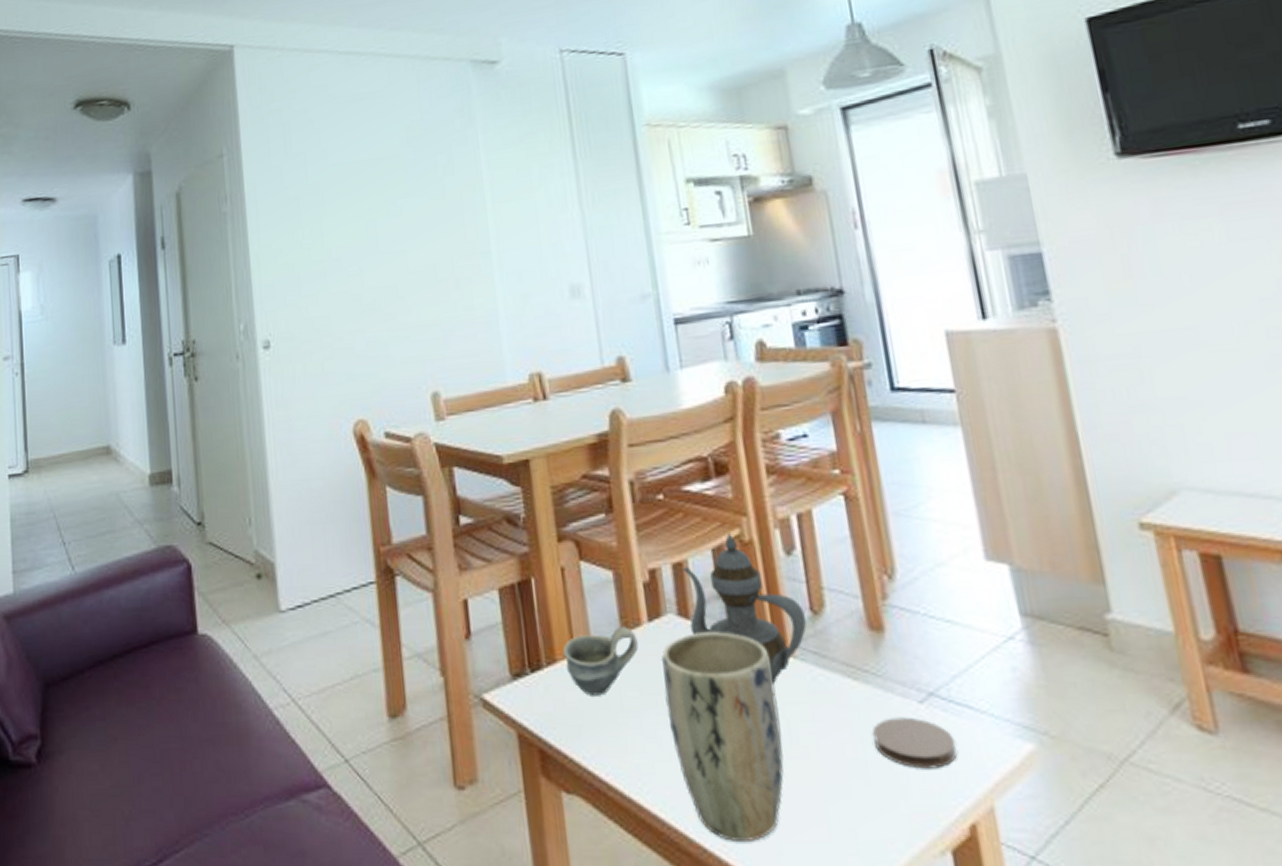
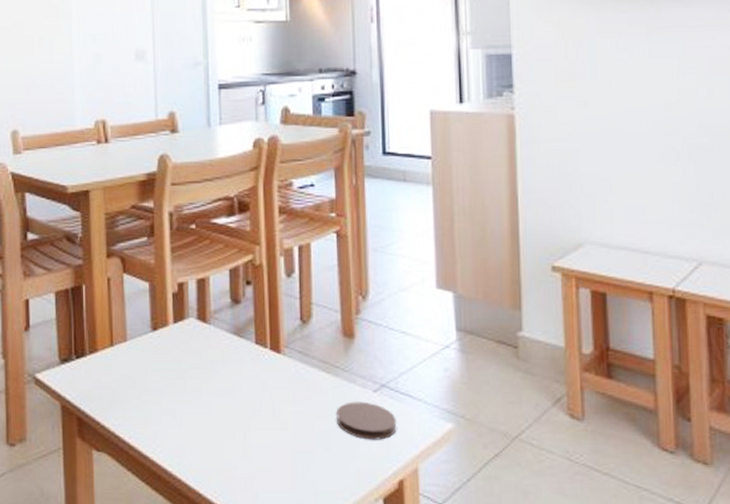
cup: present [562,627,639,696] -> none [103,326,164,378]
plant pot: present [660,632,785,841] -> none [180,333,268,489]
teapot: present [682,532,807,685] -> none [205,257,296,375]

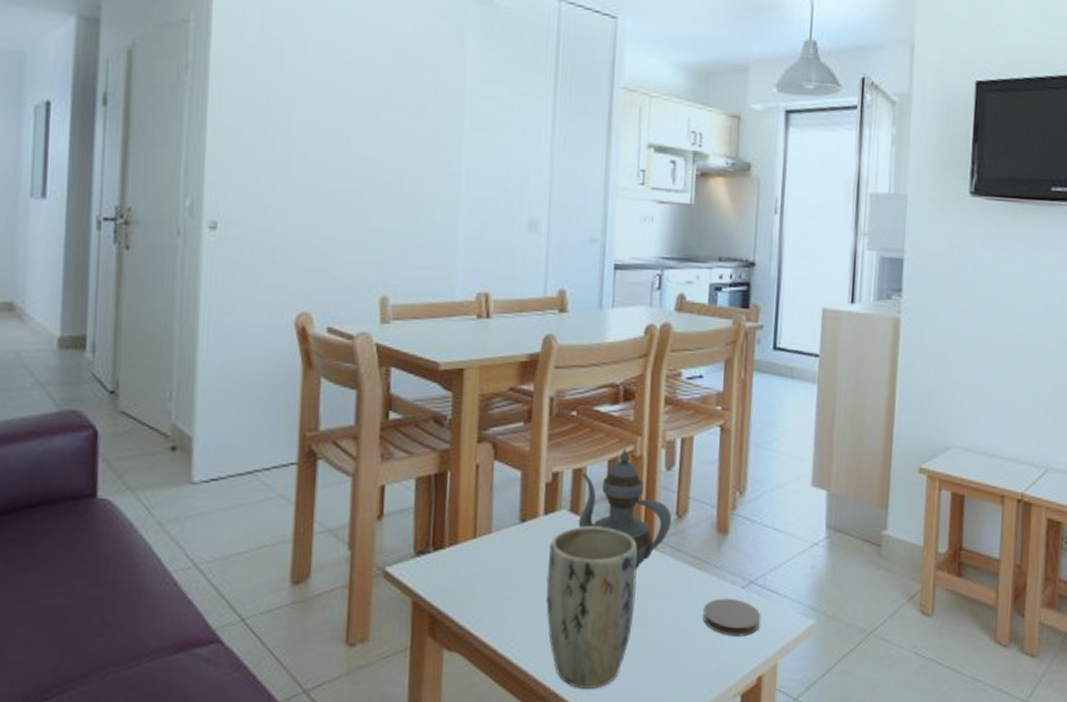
plant pot: none [180,333,268,489] -> present [546,526,638,688]
teapot: none [205,257,296,375] -> present [578,448,671,570]

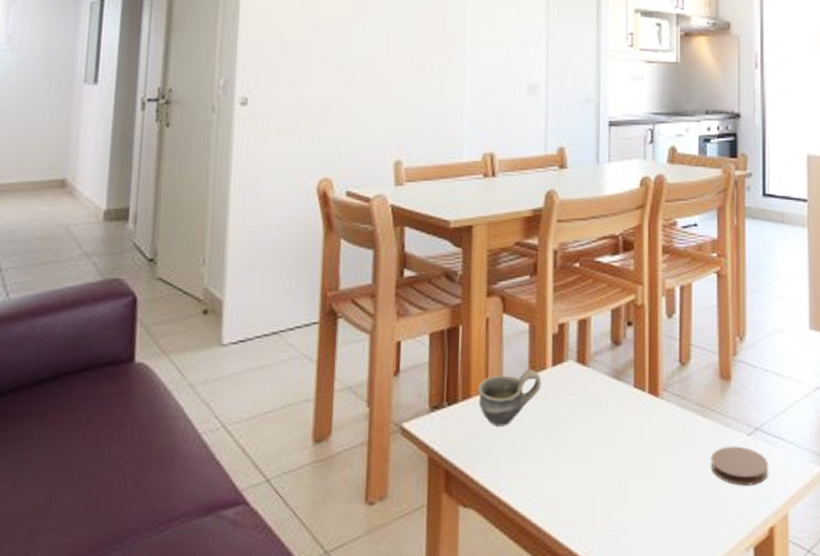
cup: none [465,517,532,573] -> present [477,370,541,426]
plant pot: present [546,526,638,688] -> none [556,377,644,544]
teapot: present [578,448,671,570] -> none [585,297,675,420]

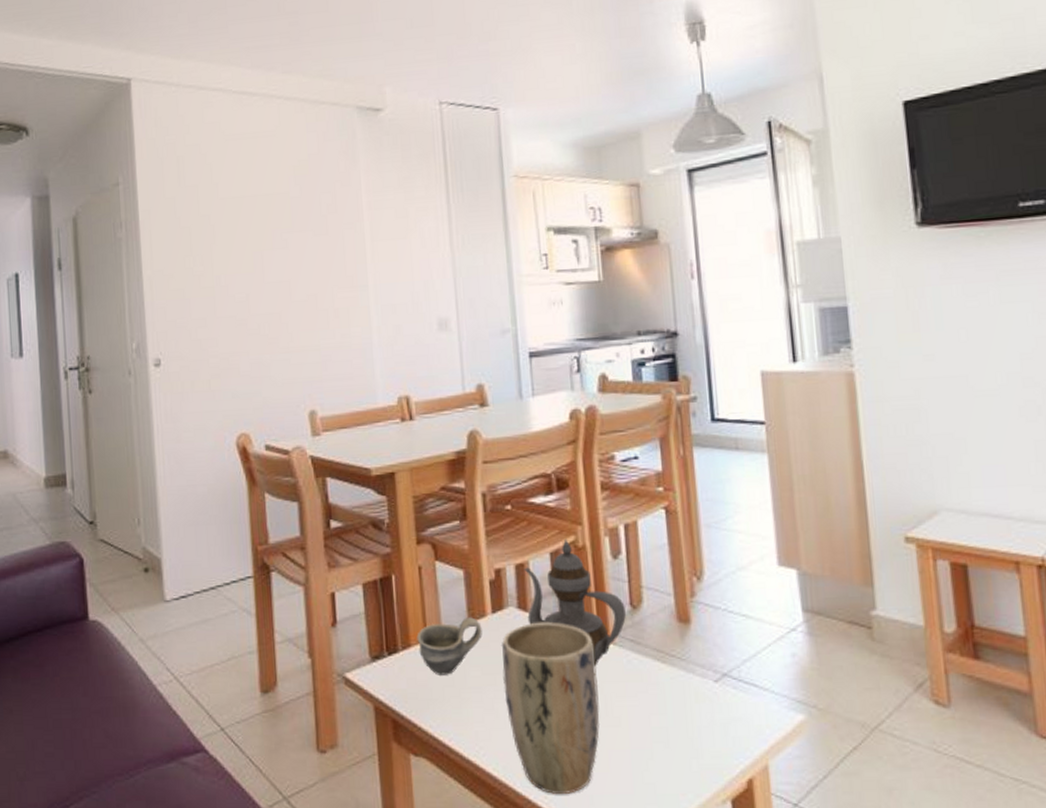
plant pot: none [556,377,644,544] -> present [501,622,600,794]
teapot: none [585,297,675,420] -> present [524,538,626,667]
coaster: present [711,446,769,486] -> none [675,693,743,735]

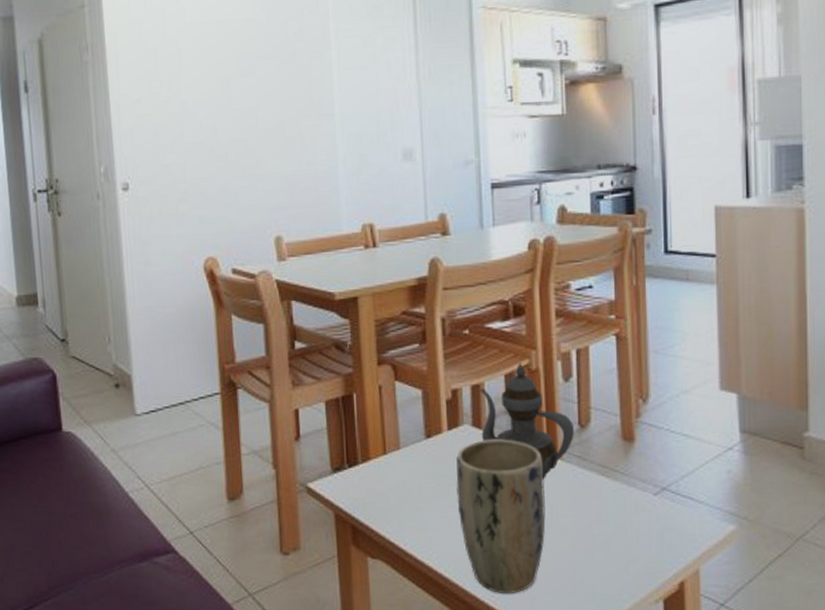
cup: present [416,617,482,675] -> none [376,433,438,486]

